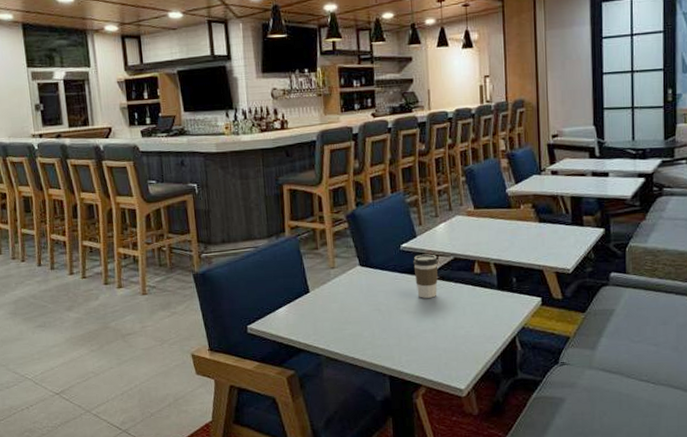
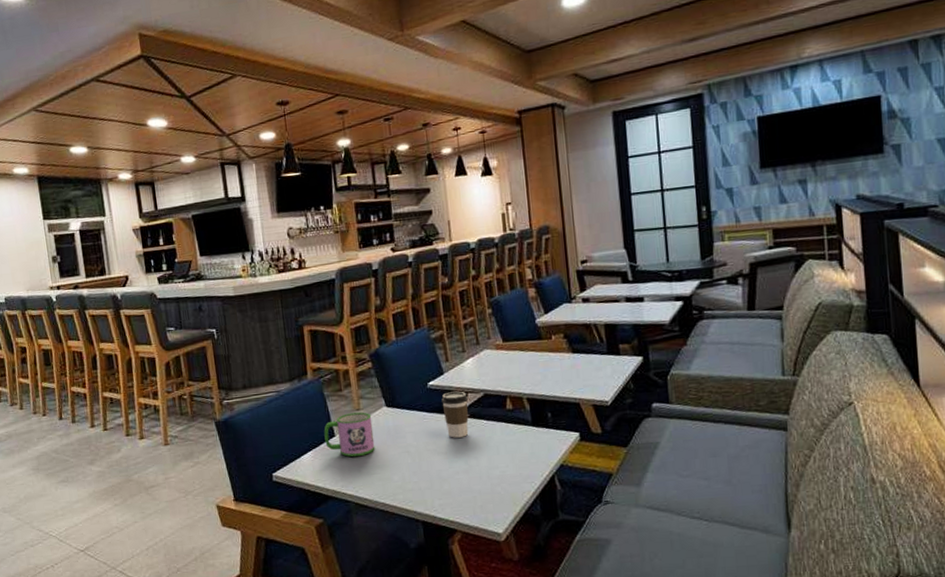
mug: none [299,270,348,313] -> present [324,412,375,457]

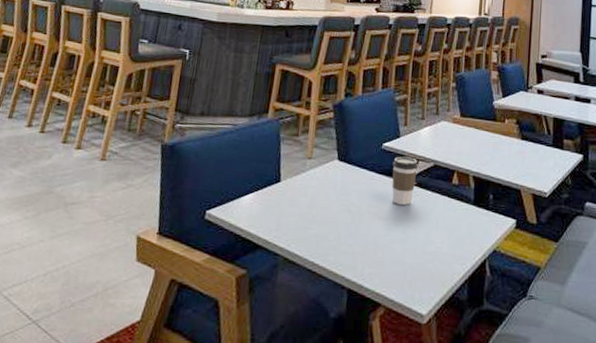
mug: present [324,412,375,457] -> none [269,160,322,208]

